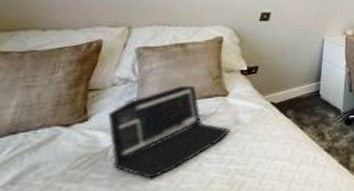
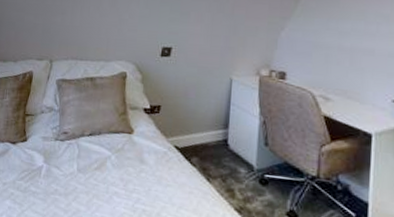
laptop: present [108,86,230,179] -> none [40,119,136,202]

